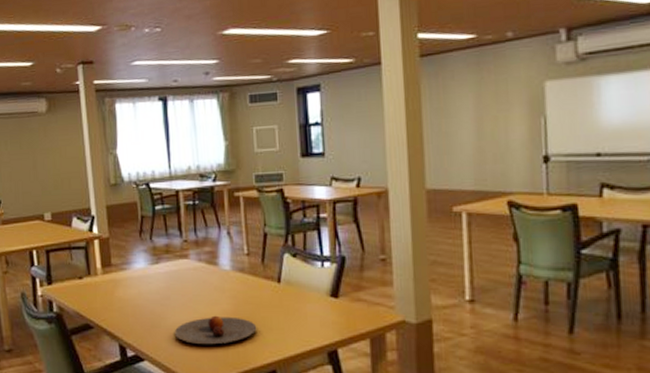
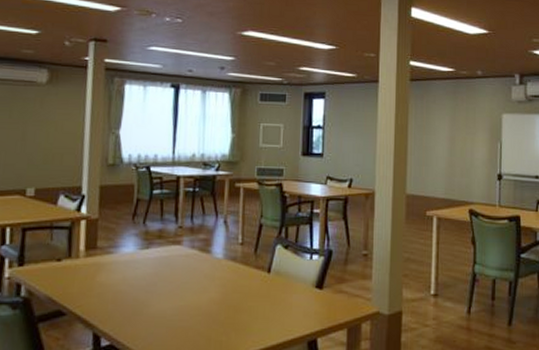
plate: present [174,315,257,345] -> none [156,303,243,334]

